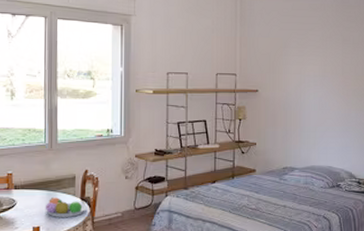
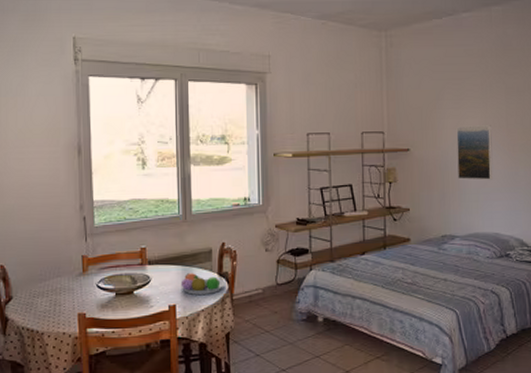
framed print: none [298,71,329,120] -> present [456,125,493,180]

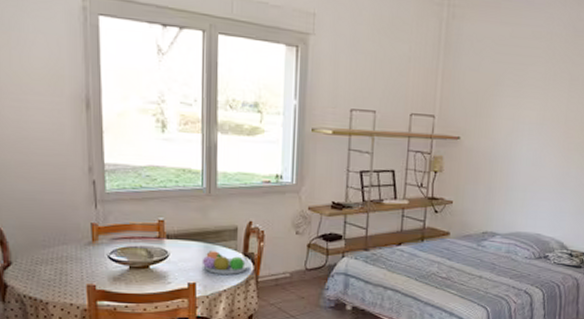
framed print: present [456,125,493,180] -> none [506,117,549,178]

